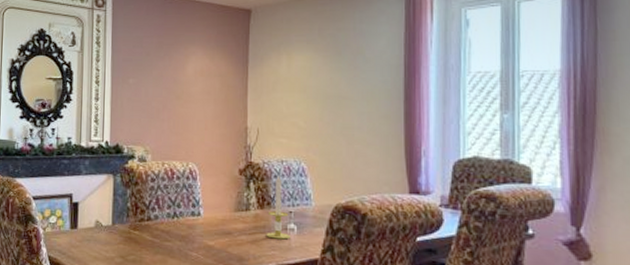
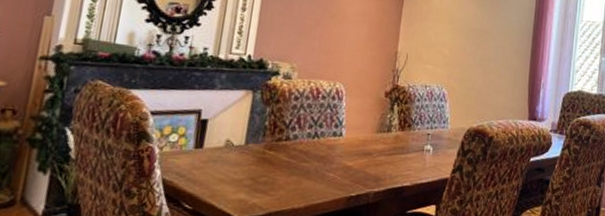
candle: present [266,175,290,240] -> none [403,99,427,160]

